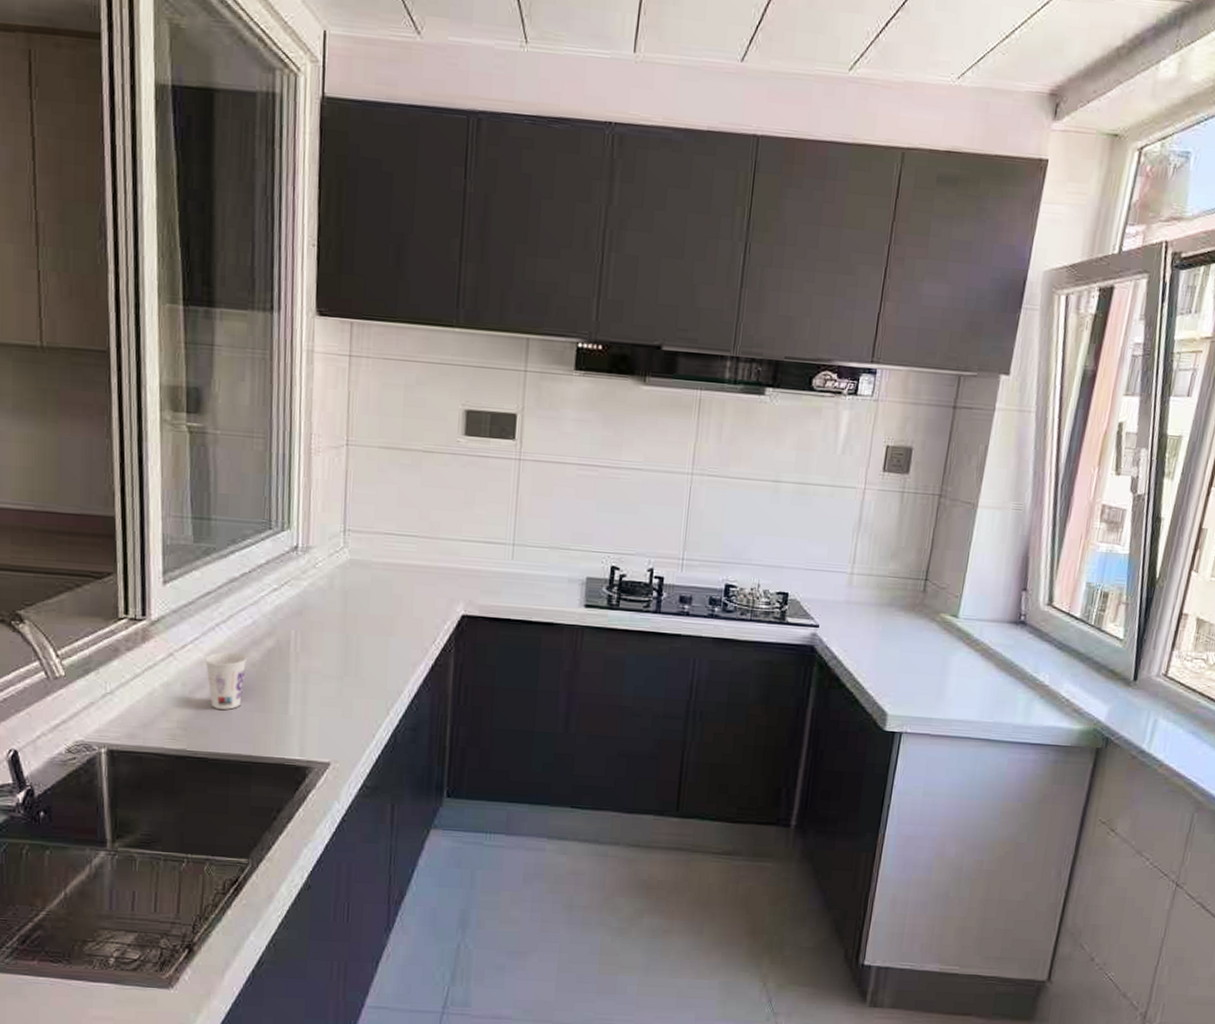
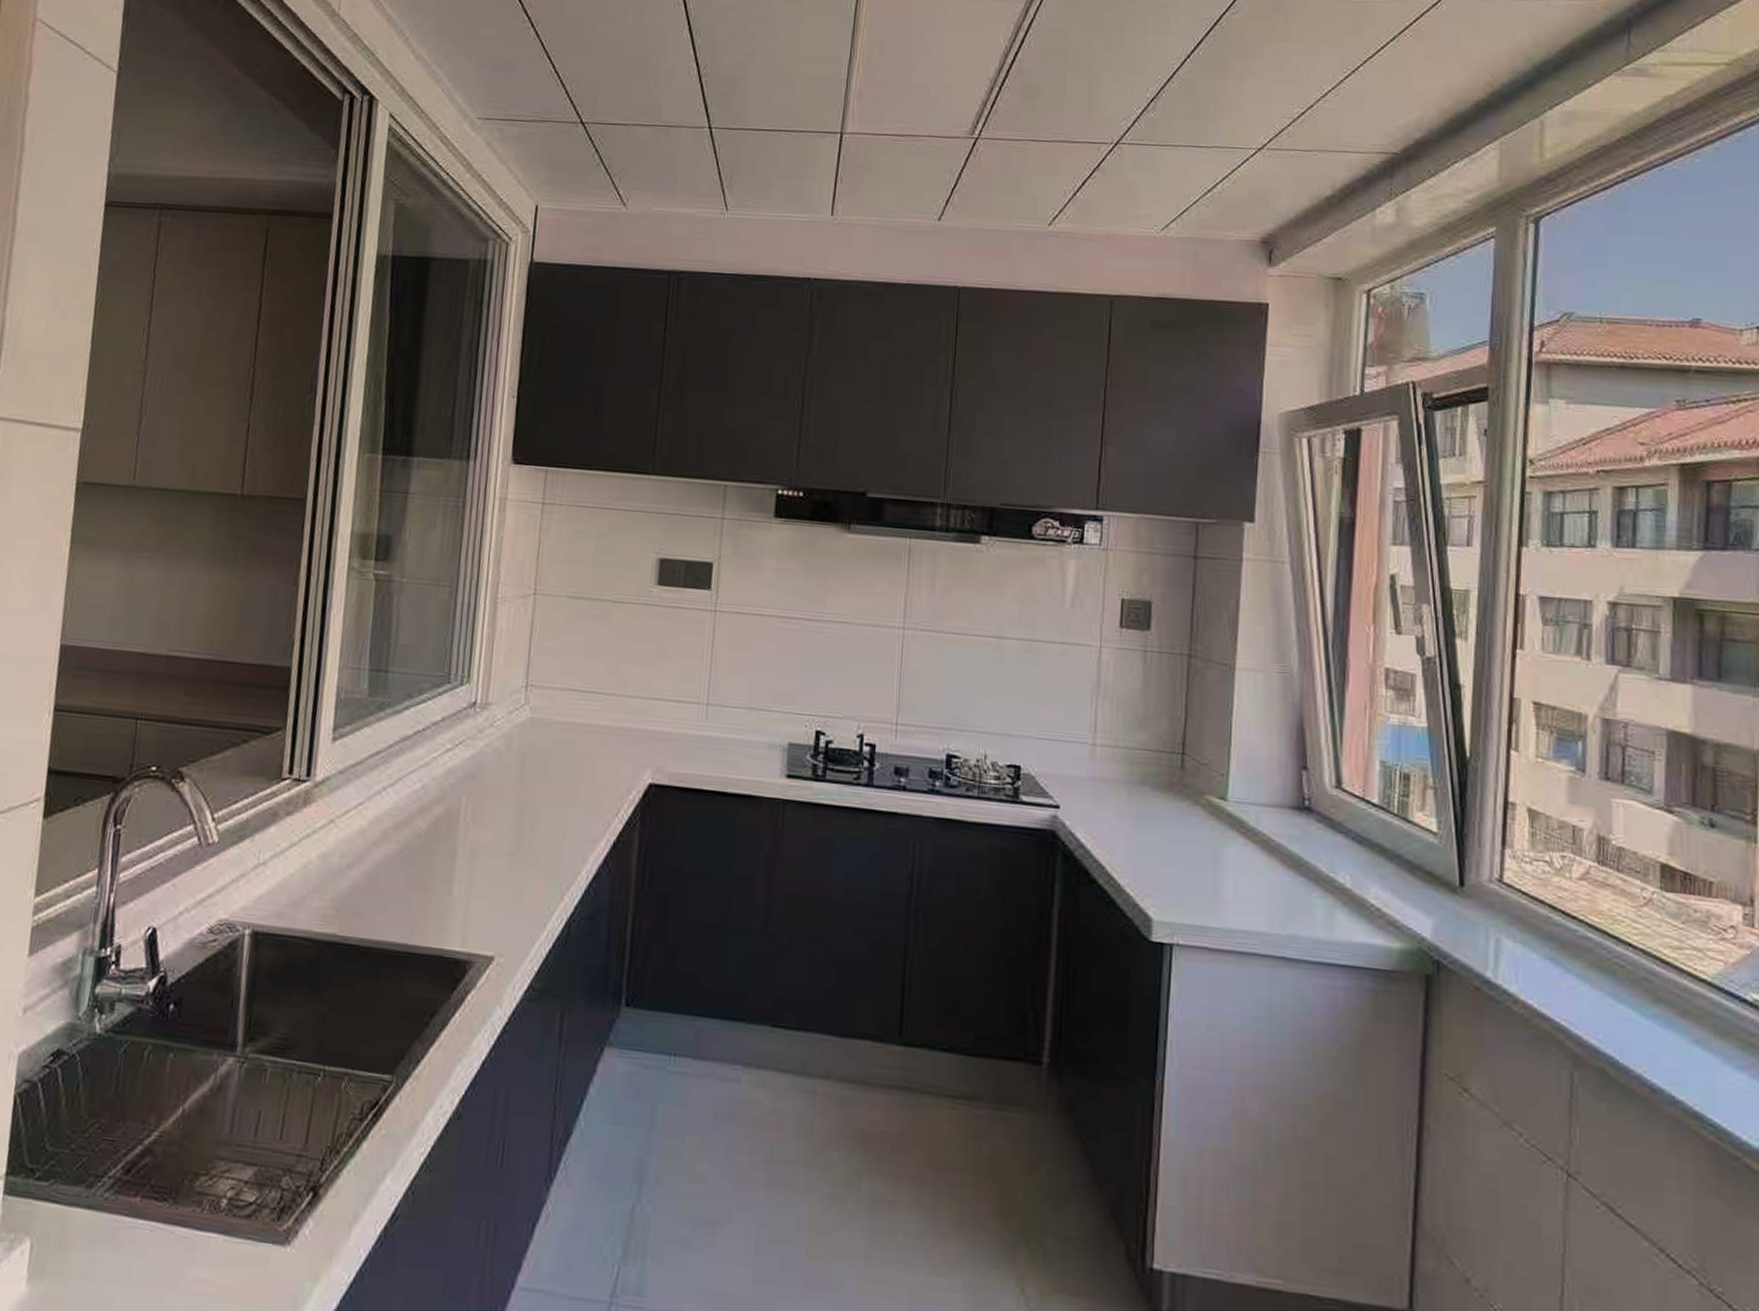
cup: present [205,652,248,710] -> none [367,820,413,888]

